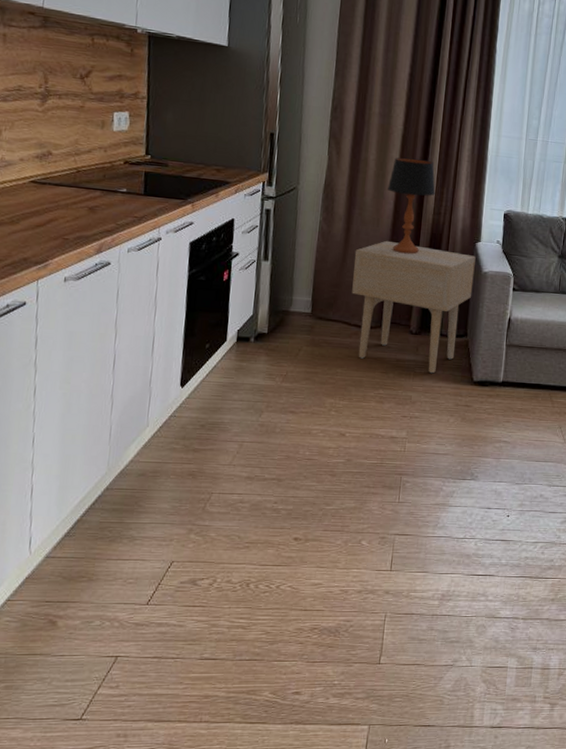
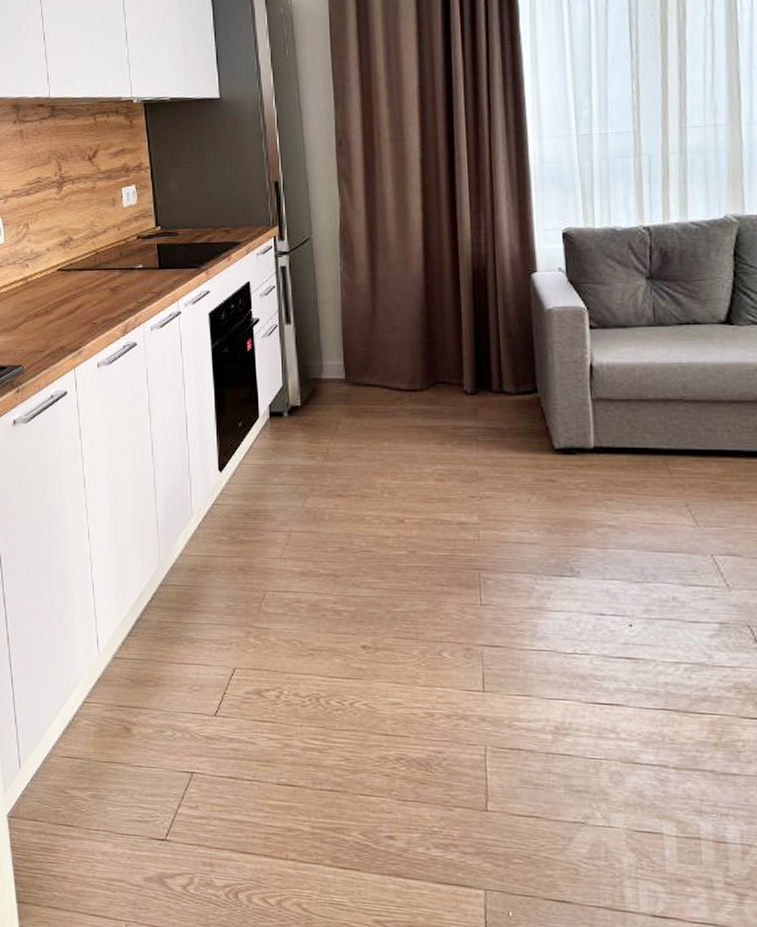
side table: present [352,240,476,374] -> none [384,284,536,442]
table lamp: present [387,157,436,255] -> none [411,182,470,298]

